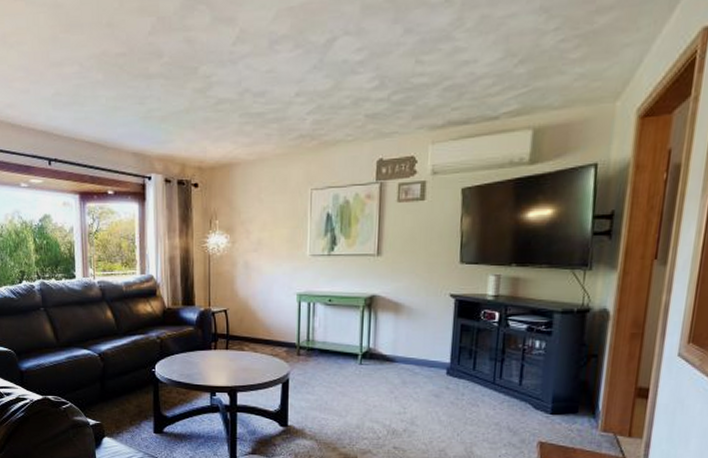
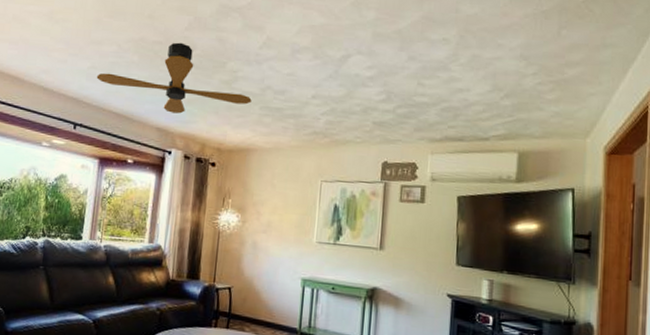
ceiling fan: none [62,50,230,134] -> present [96,42,252,114]

